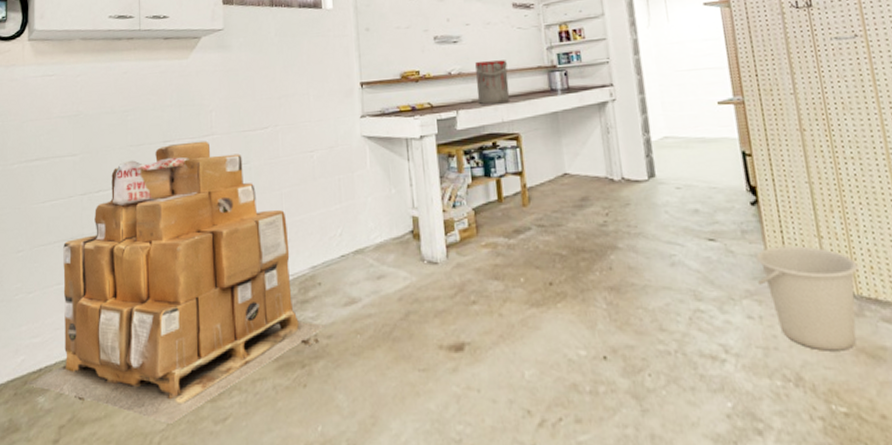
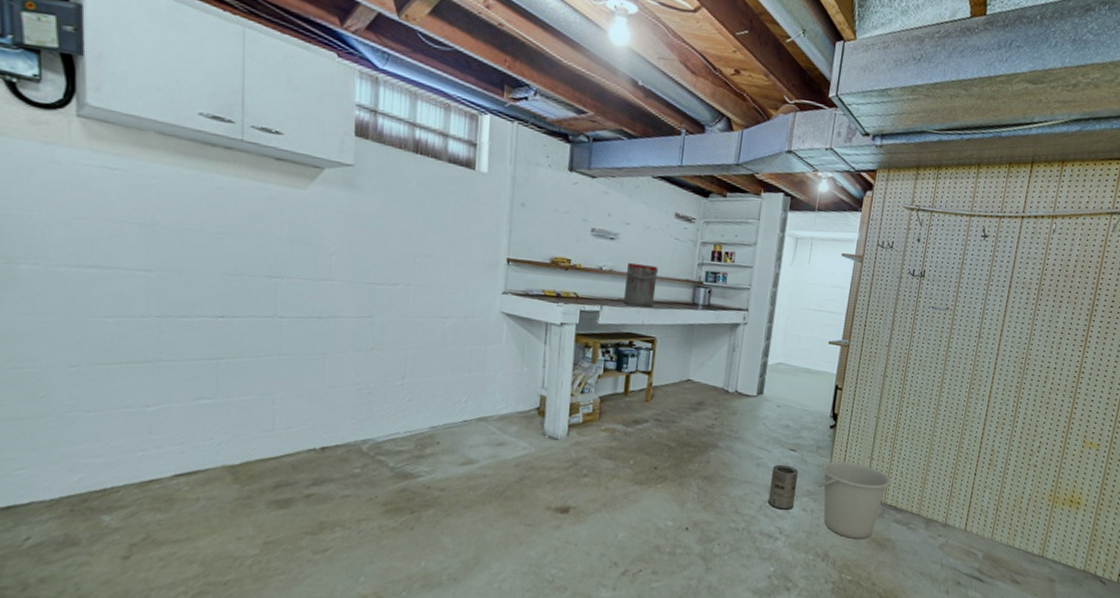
cardboard boxes: present [26,140,326,423] -> none [86,281,440,550]
paint can: none [691,259,734,320] -> present [767,464,798,510]

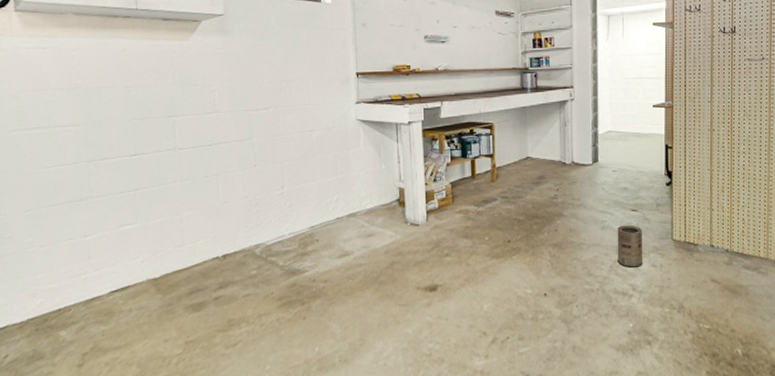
paint can: present [623,262,658,308] -> none [459,60,488,98]
bucket: present [817,461,891,539] -> none [662,215,734,288]

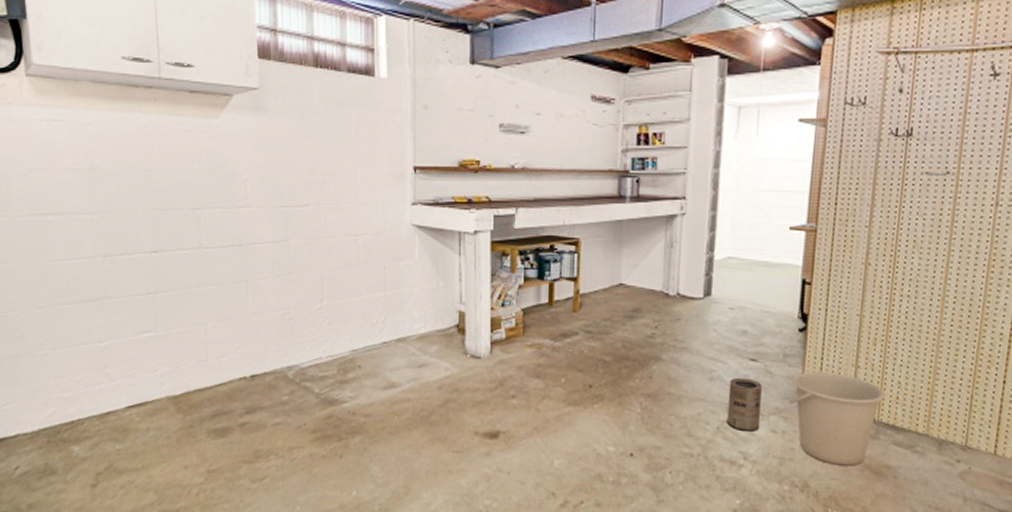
bucket: none [662,215,734,288] -> present [787,371,885,466]

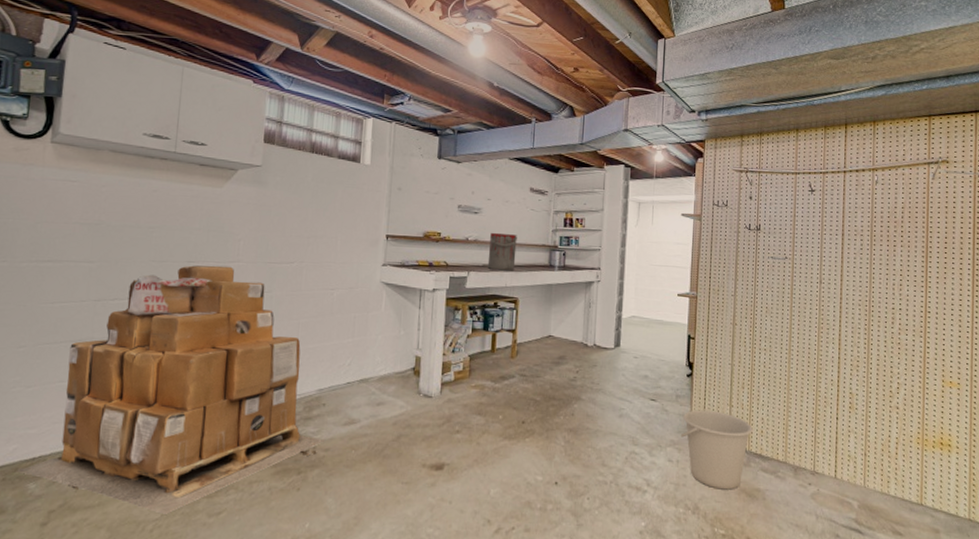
cardboard boxes: none [59,212,364,479] -> present [17,265,325,514]
paint can: none [540,156,576,206] -> present [487,232,517,271]
paint can: present [726,377,762,431] -> none [633,414,660,461]

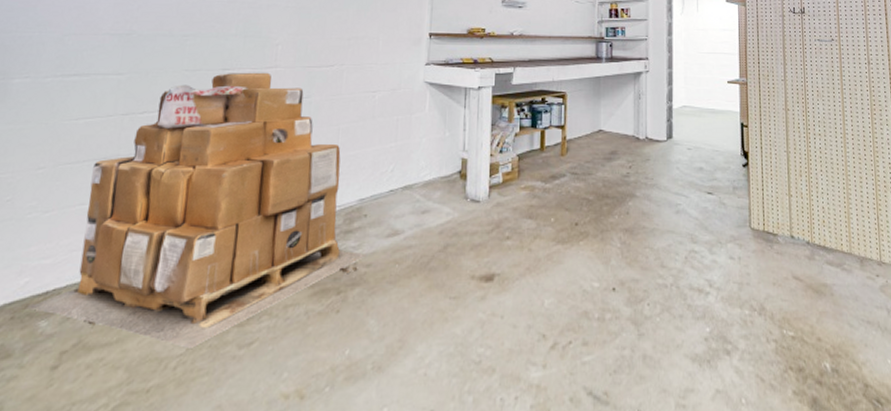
paint can: present [487,232,517,271] -> none [533,26,563,65]
bucket: present [680,409,753,490] -> none [740,201,814,287]

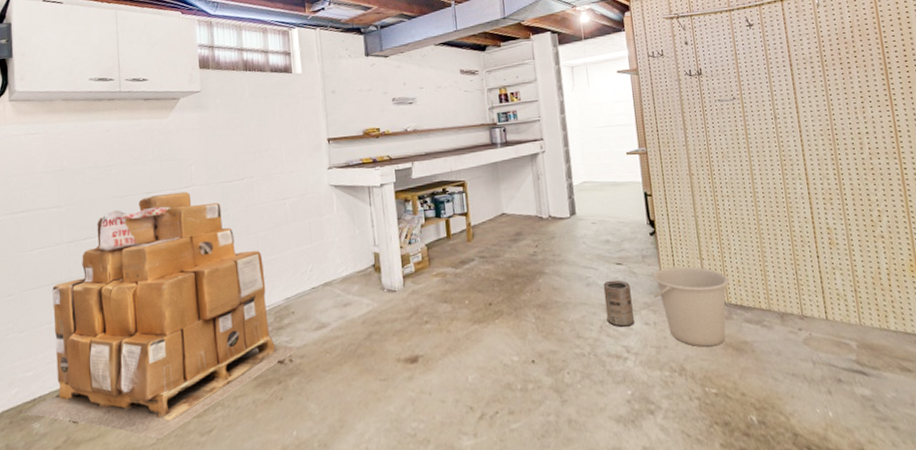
paint can: none [692,209,719,259] -> present [603,280,634,327]
bucket: none [740,201,814,287] -> present [652,266,729,347]

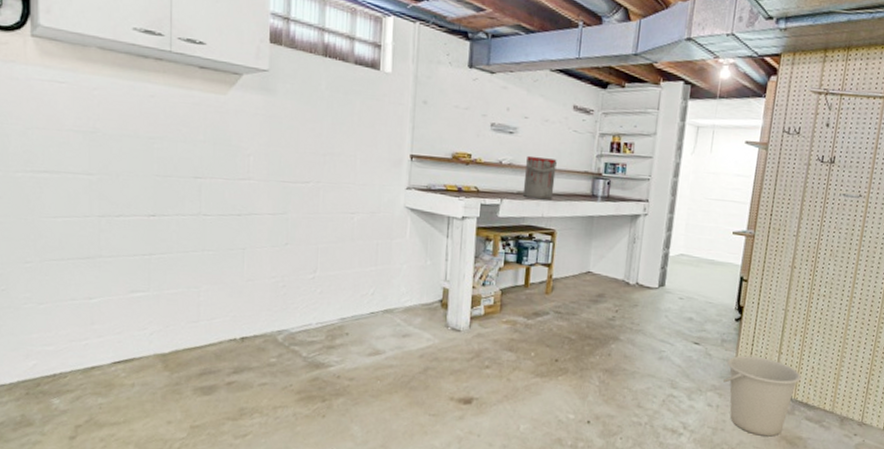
cardboard boxes: present [21,191,299,438] -> none [39,181,349,434]
paint can: none [428,118,458,157] -> present [522,155,557,200]
paint can: present [603,280,634,327] -> none [671,357,703,405]

